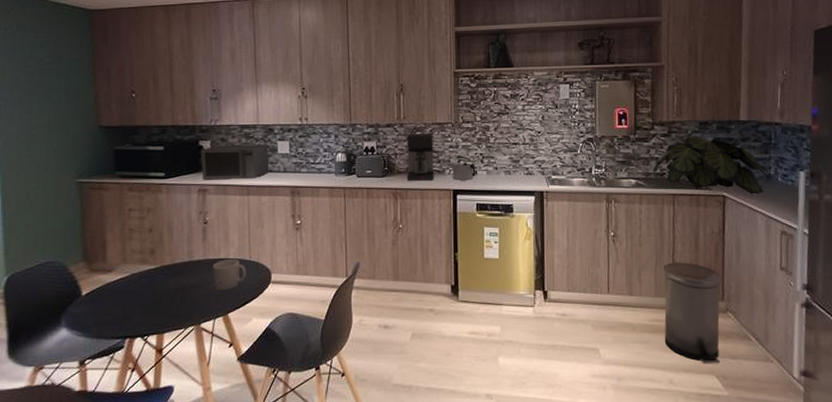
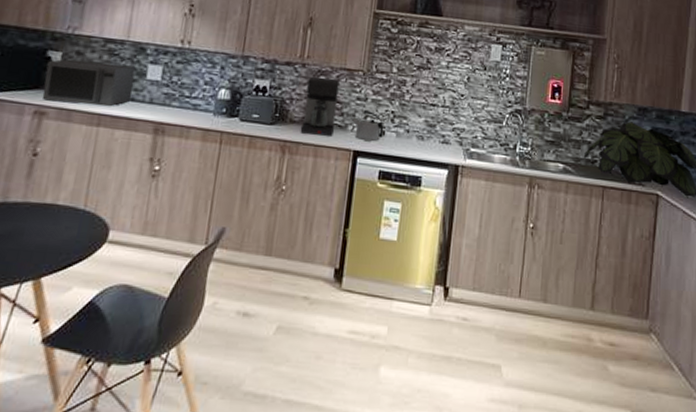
mug: present [213,259,247,290] -> none [29,205,77,246]
pedal bin: present [663,262,721,364] -> none [577,267,647,397]

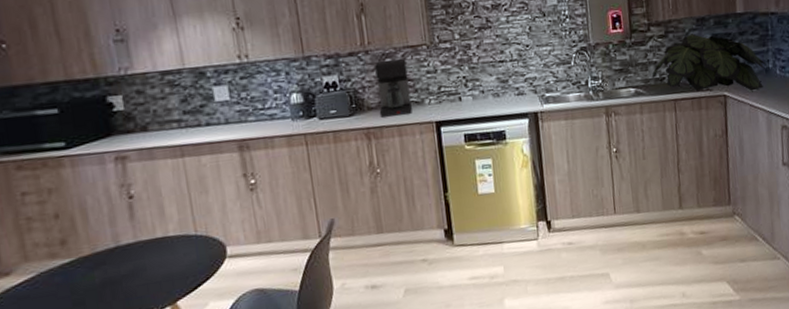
microwave: present [41,59,136,107] -> none [111,92,207,145]
kettle: present [352,110,384,143] -> none [427,81,460,112]

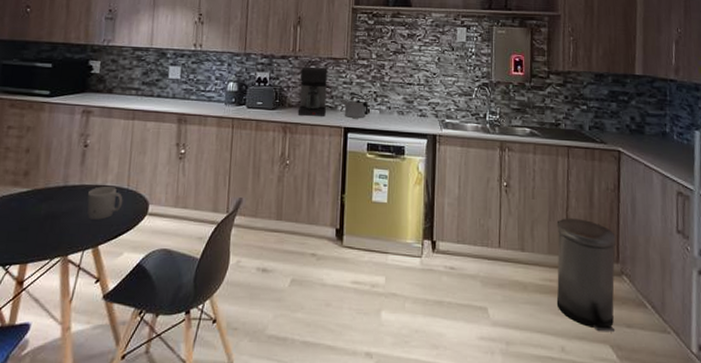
mug: none [148,236,194,277] -> present [87,186,123,220]
kettle: none [427,81,460,112] -> present [341,93,369,120]
plant: present [651,33,766,91] -> none [547,87,663,152]
pedal bin: none [669,170,731,272] -> present [556,218,616,333]

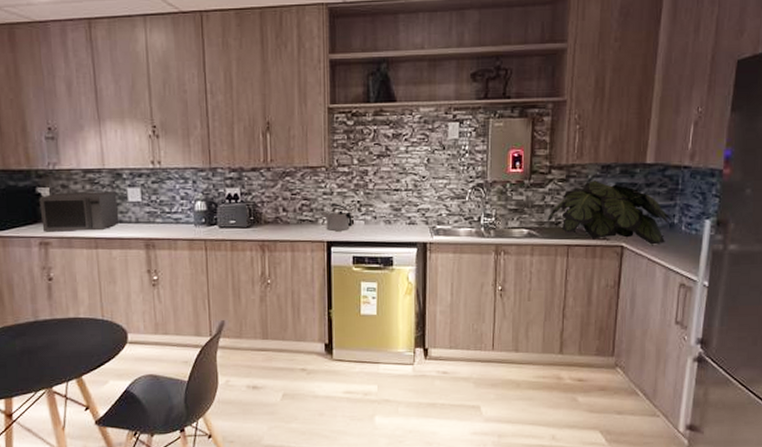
microwave: none [87,66,159,104] -> present [39,191,120,232]
mug: present [87,186,123,220] -> none [62,319,100,352]
coffee maker: present [297,66,328,118] -> none [275,178,307,233]
plant: none [547,87,663,152] -> present [547,180,671,245]
pedal bin: present [556,218,616,333] -> none [549,317,613,420]

